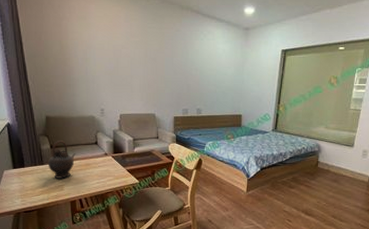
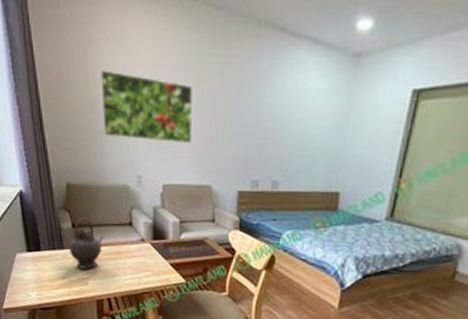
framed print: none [71,37,139,86] -> present [99,70,192,144]

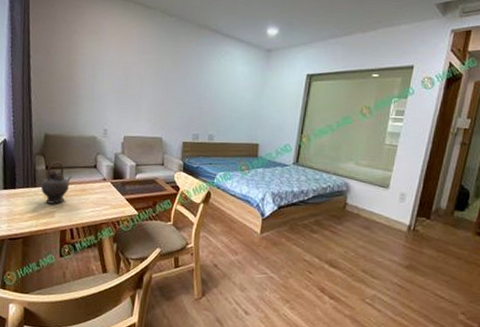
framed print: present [99,70,192,144] -> none [79,52,150,107]

